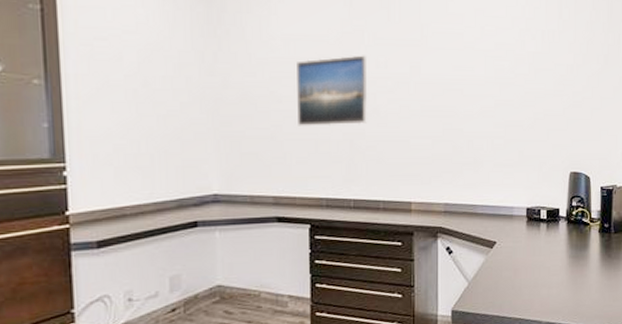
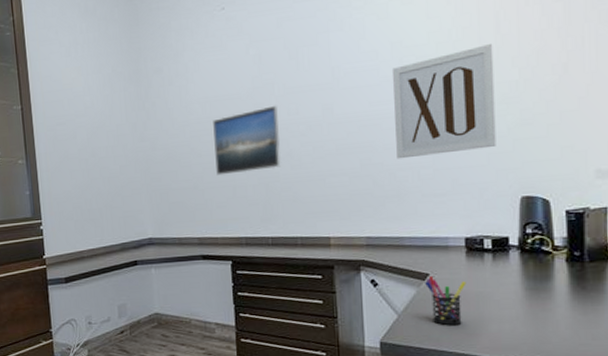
wall art: none [474,27,556,127] -> present [391,44,496,159]
pen holder: none [493,244,526,292] -> present [425,276,467,326]

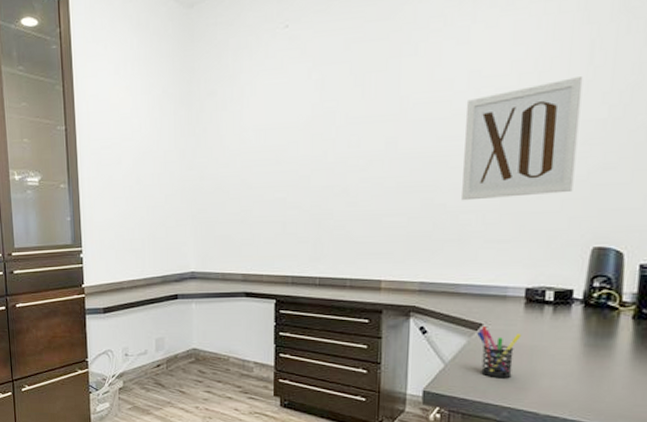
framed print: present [213,105,282,176] -> none [266,136,337,210]

